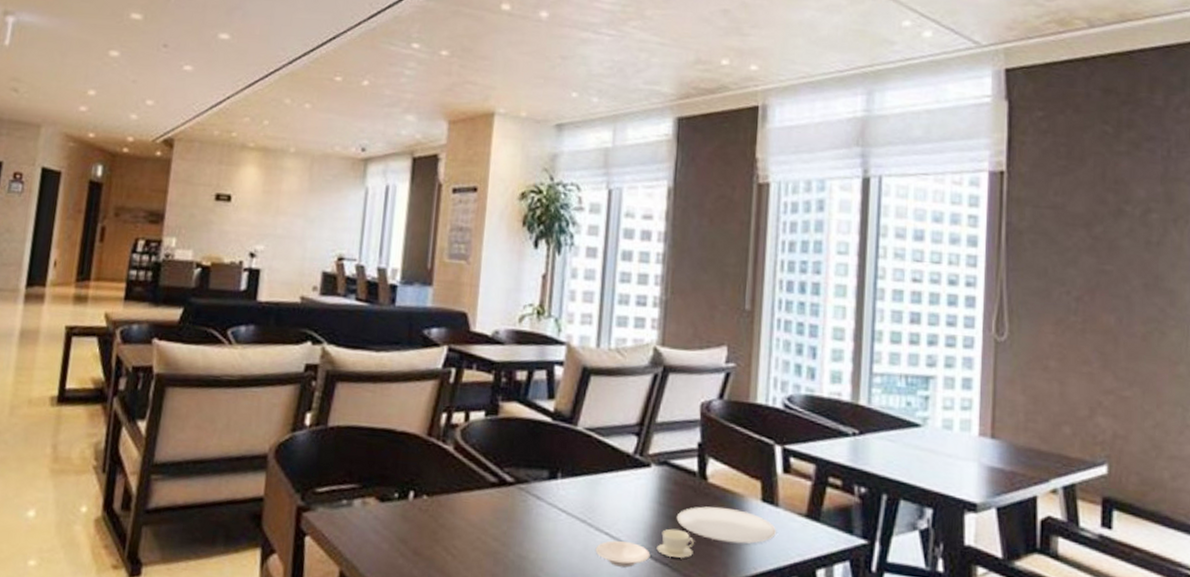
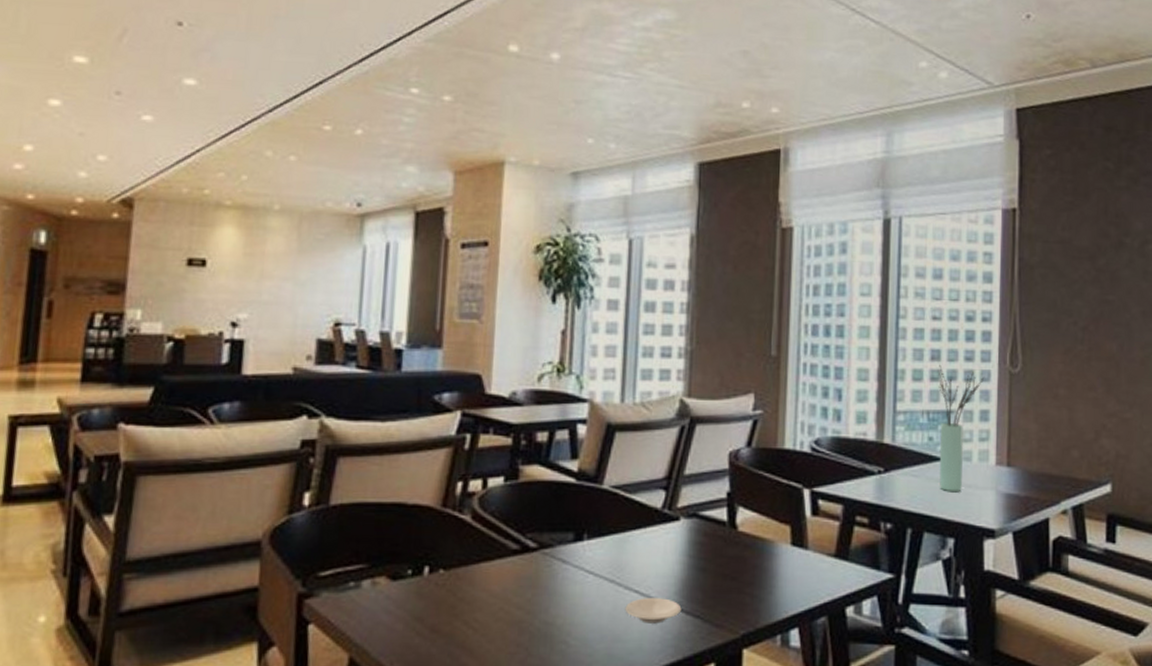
teacup: present [656,528,694,558] -> none [687,580,725,608]
plate: present [676,506,777,544] -> none [707,554,807,589]
vase: none [917,327,968,461] -> present [938,364,985,493]

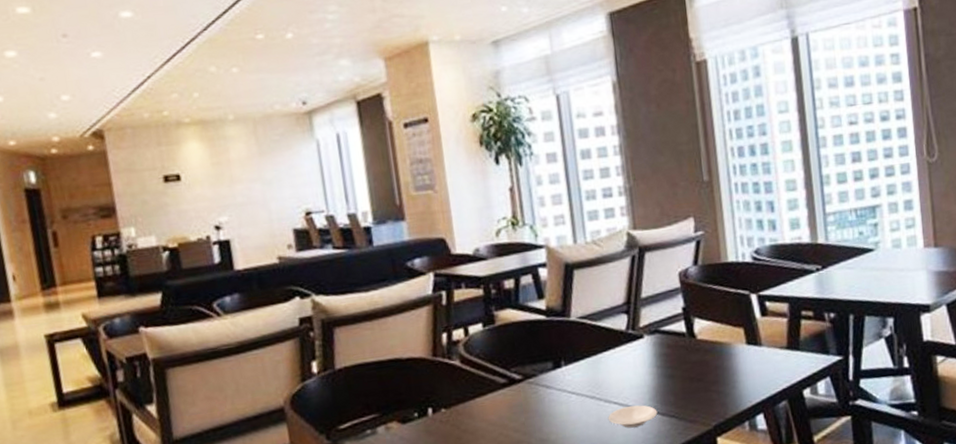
vase: present [938,364,985,493] -> none [860,165,905,278]

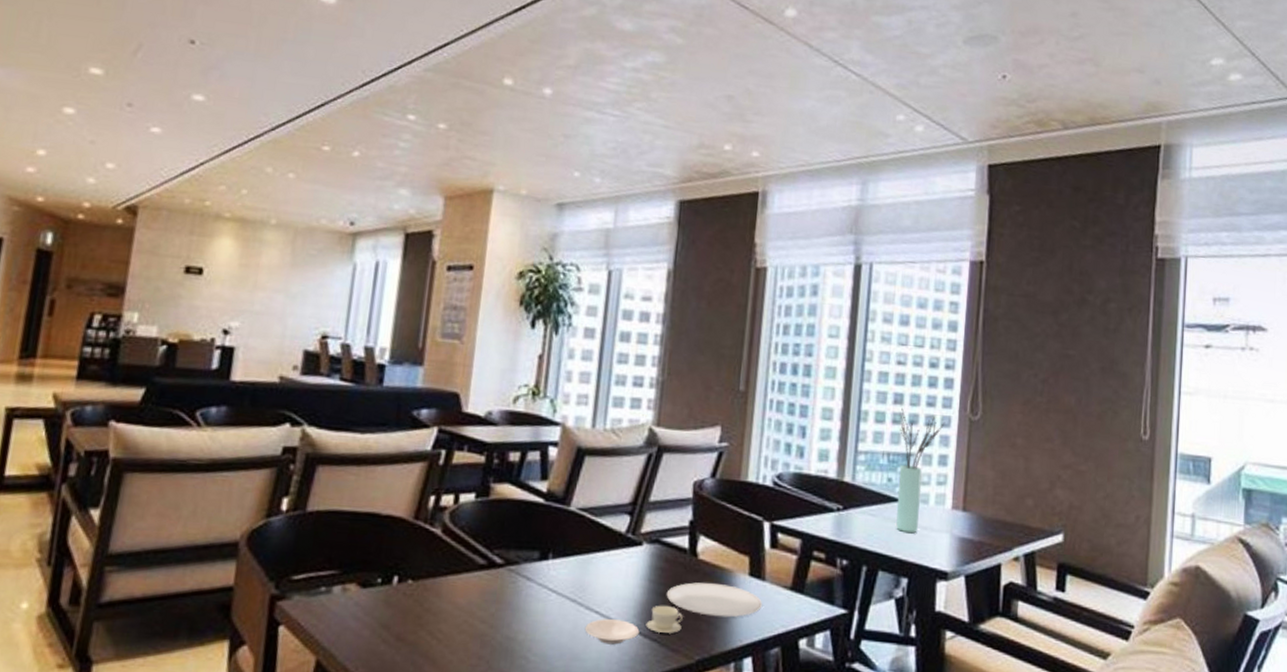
teacup: none [661,384,695,409] -> present [646,605,683,633]
plate: none [674,356,764,387] -> present [666,582,763,618]
vase: none [860,165,905,278] -> present [896,408,946,534]

